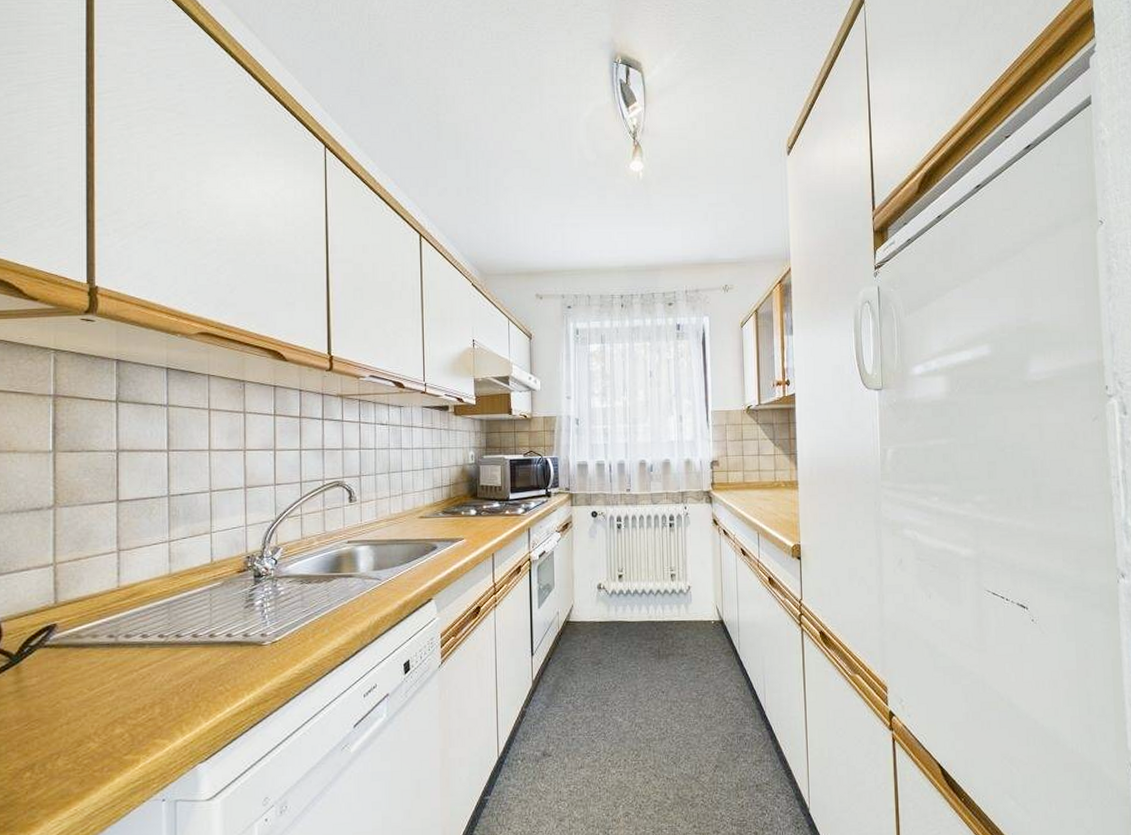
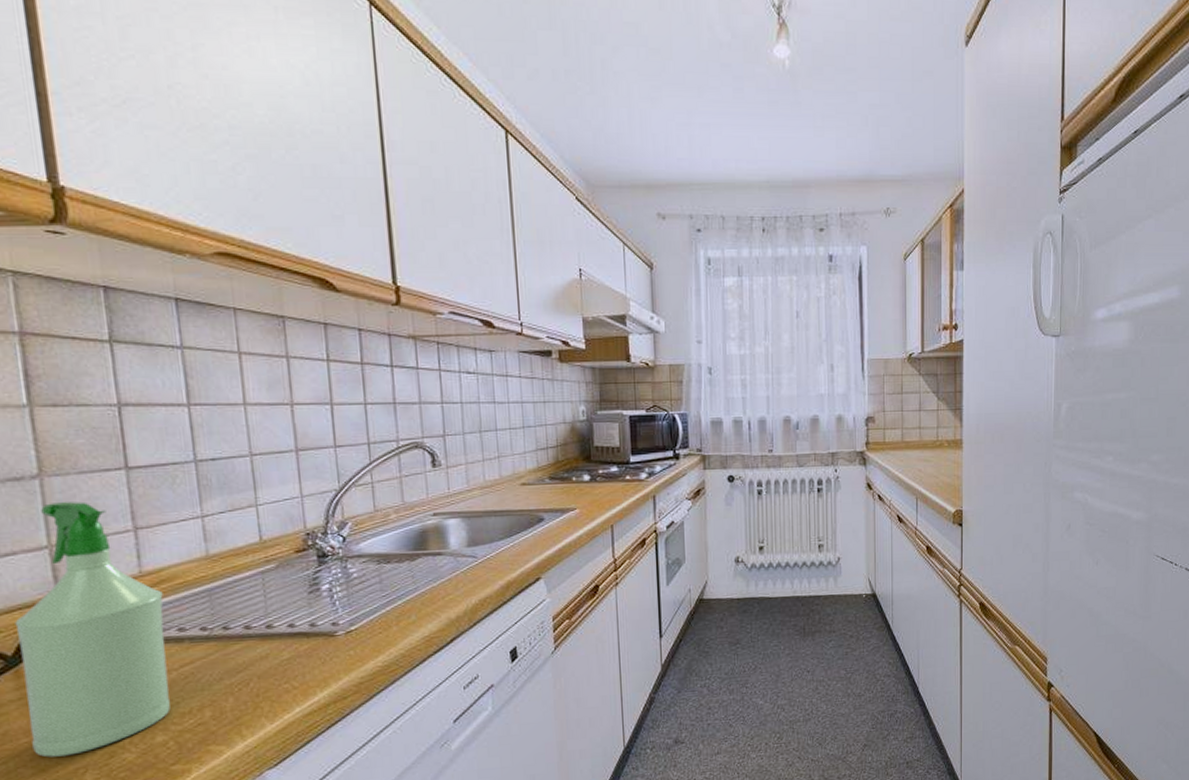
spray bottle: none [21,528,133,743] -> present [14,501,171,758]

